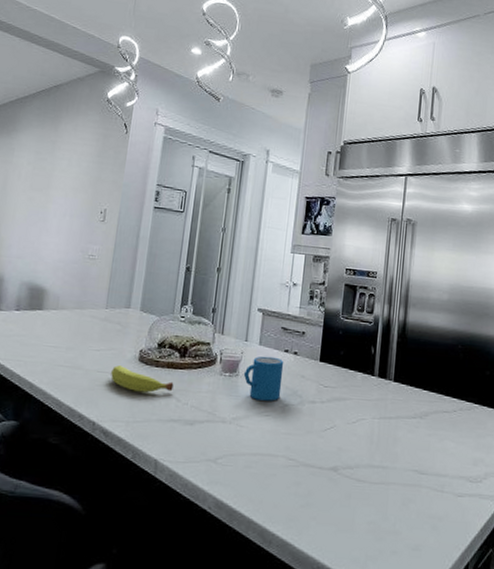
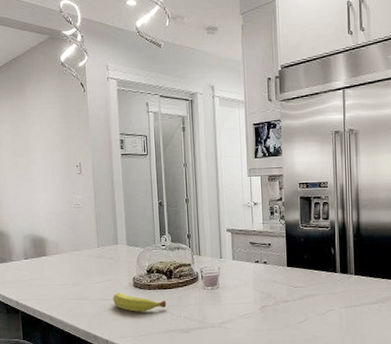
mug: present [243,356,284,401] -> none [223,268,258,306]

